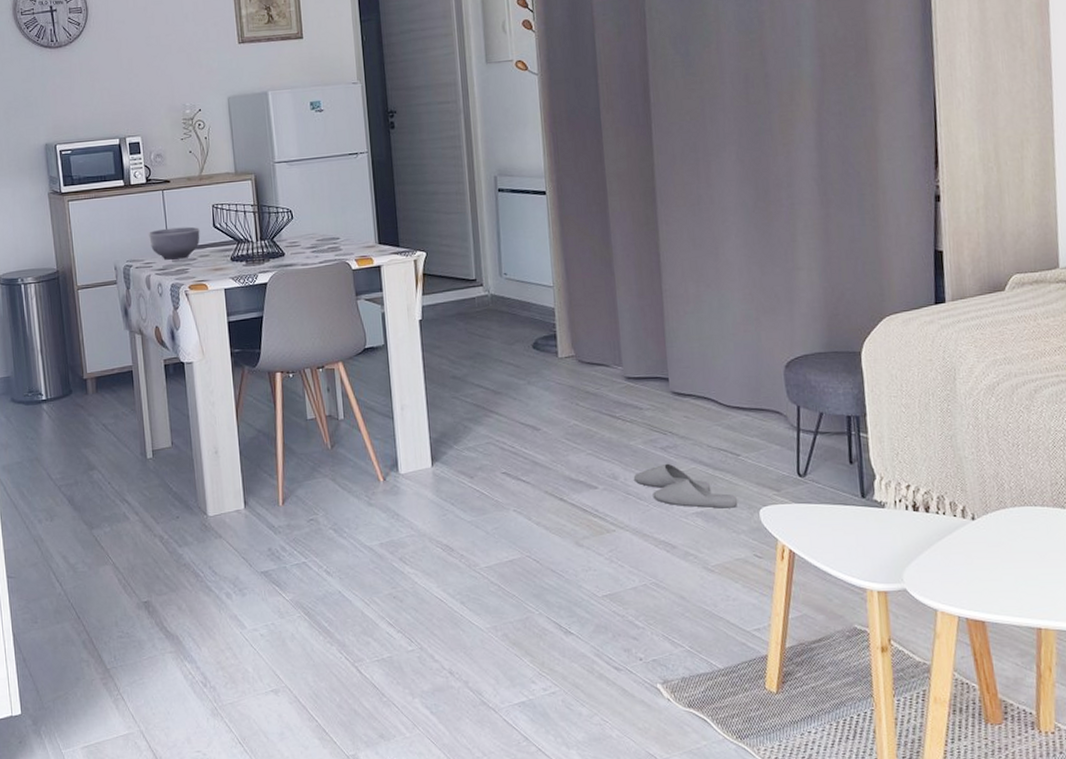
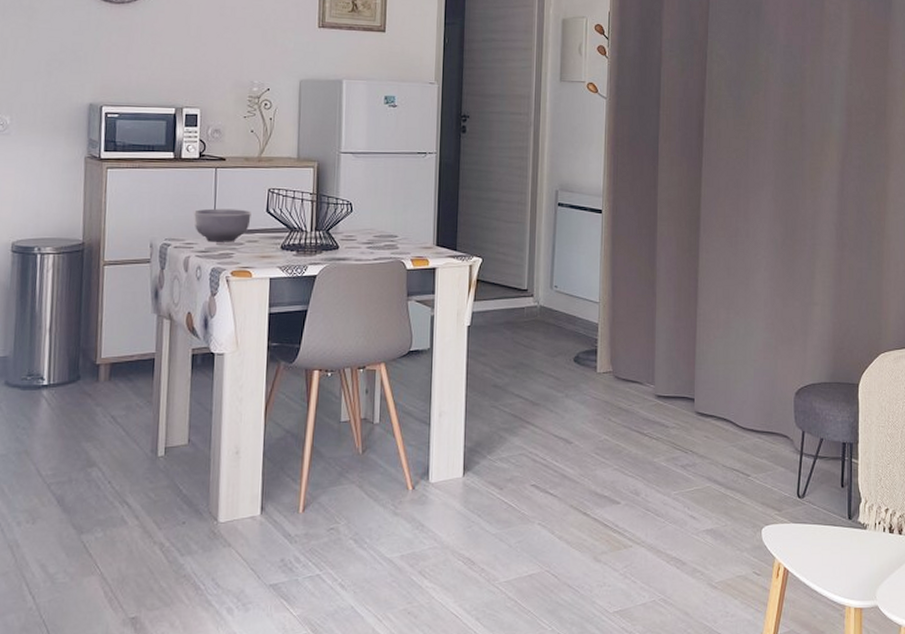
slippers: present [633,463,738,509] -> none [653,481,744,527]

